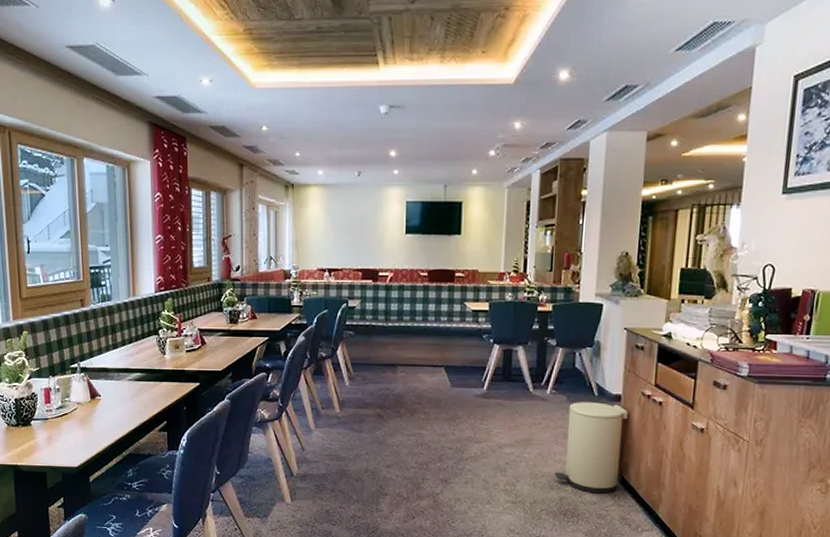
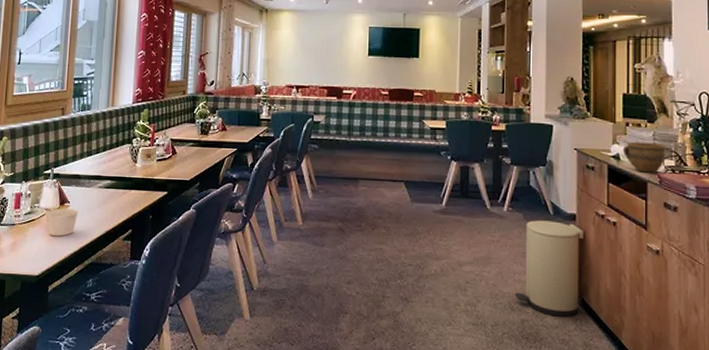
candle: none [77,402,111,430] -> present [45,208,78,237]
cup: none [675,319,722,351] -> present [622,141,666,173]

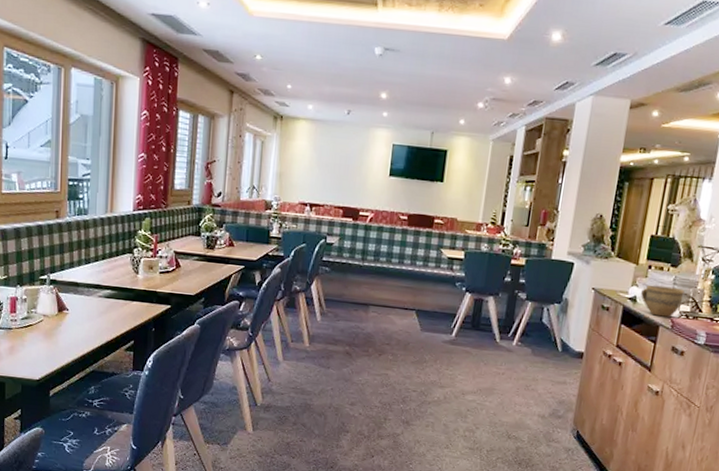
candle: present [45,208,78,237] -> none [43,315,78,344]
pedal bin: present [514,220,584,317] -> none [512,355,589,447]

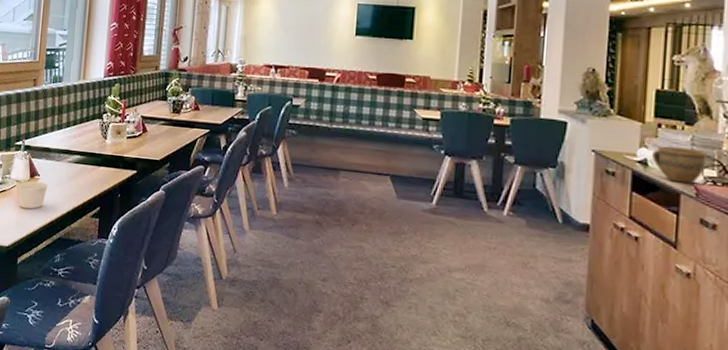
candle: none [43,315,78,344] -> present [16,181,48,210]

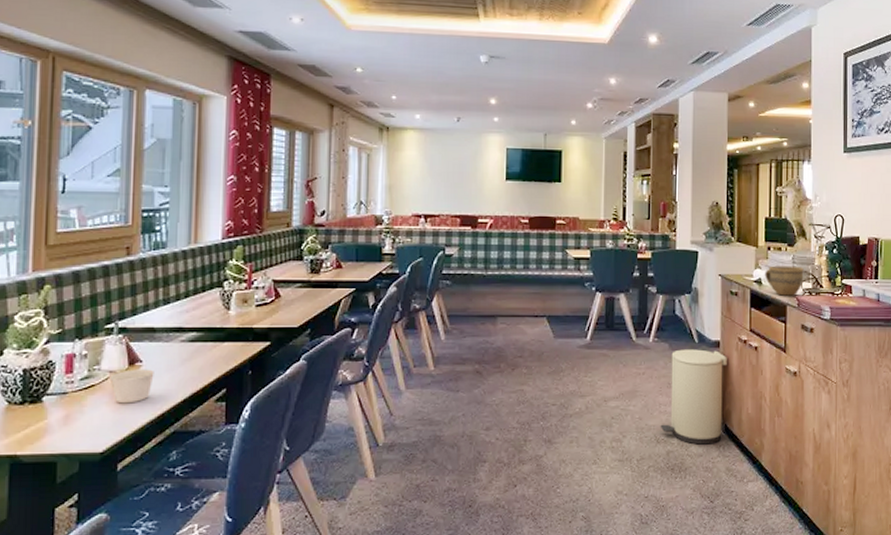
pedal bin: none [511,227,598,340] -> present [660,349,727,445]

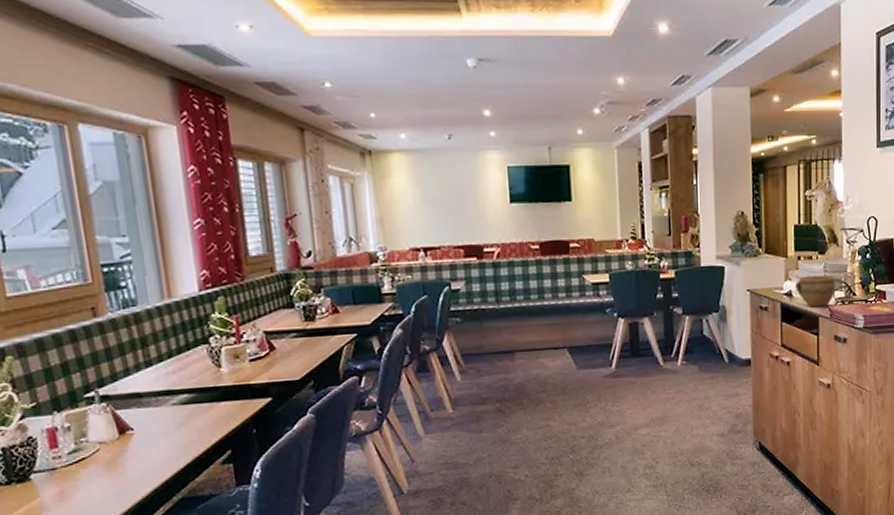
candle: present [109,369,154,404] -> none [100,436,150,475]
pedal bin: present [660,349,727,445] -> none [693,369,759,465]

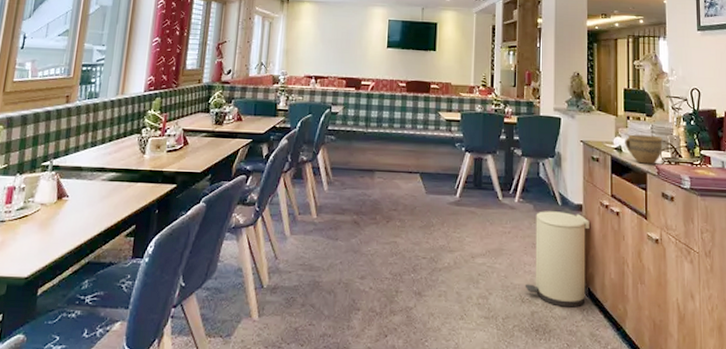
pedal bin: none [693,369,759,465] -> present [524,211,589,308]

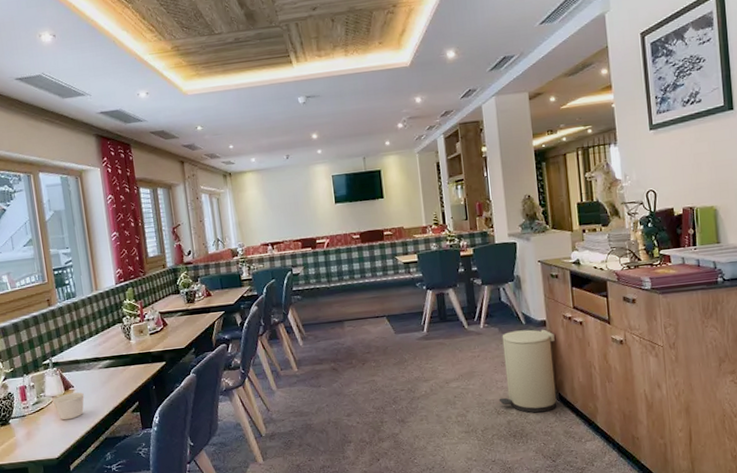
candle: none [40,203,78,234] -> present [53,392,84,421]
cup: present [624,134,663,164] -> none [581,244,621,273]

